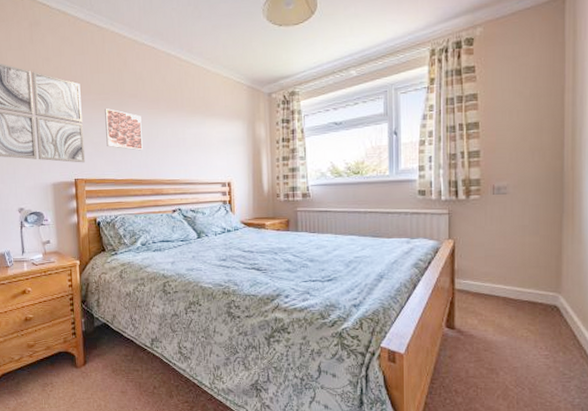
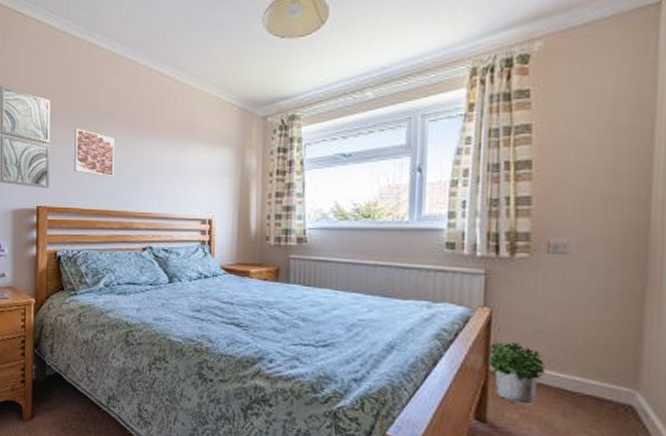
potted plant: none [452,264,495,312] -> present [486,342,546,405]

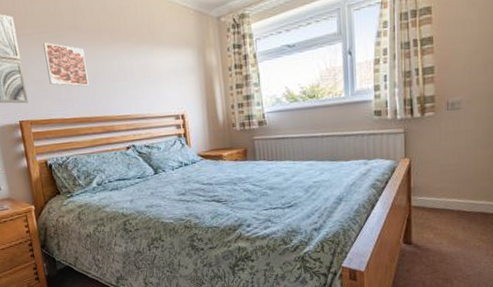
potted plant: present [486,342,546,405] -> none [409,181,450,227]

